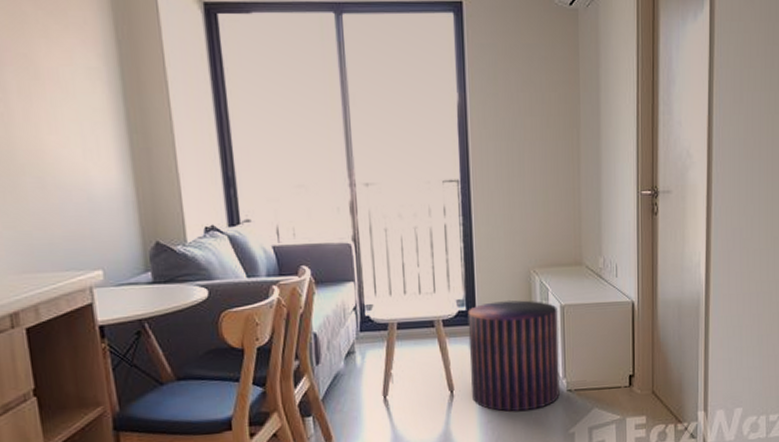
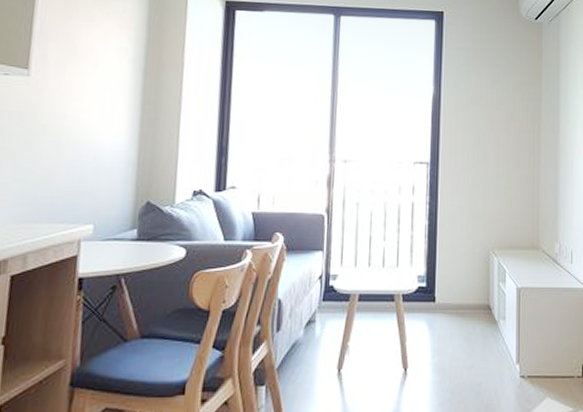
pouf: present [467,300,560,412] -> none [425,280,514,396]

